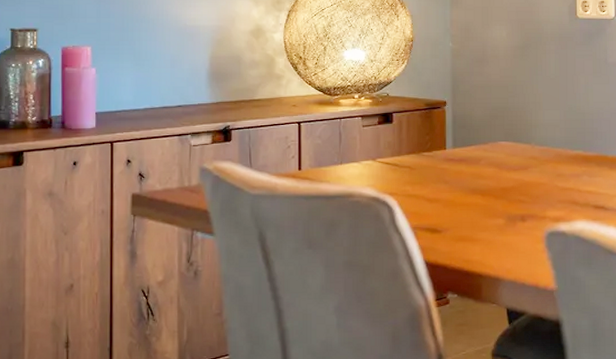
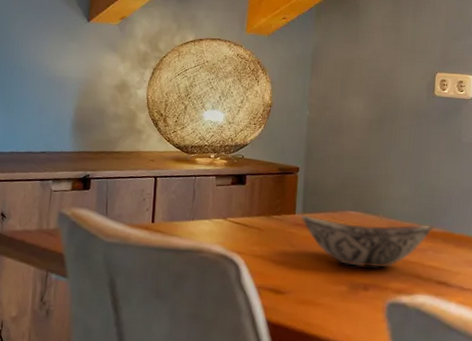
decorative bowl: none [452,149,586,198] -> present [301,214,433,268]

